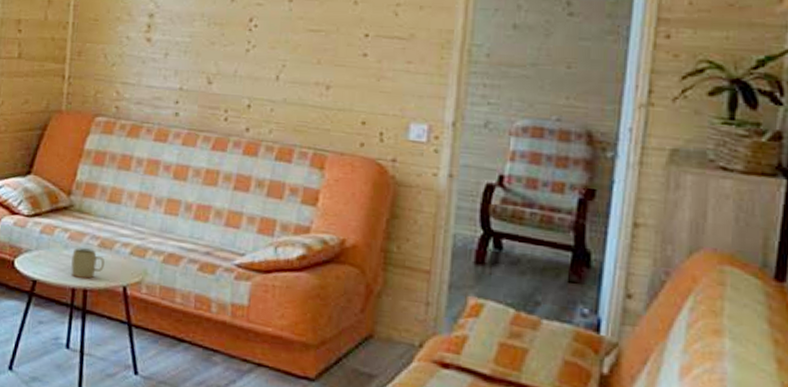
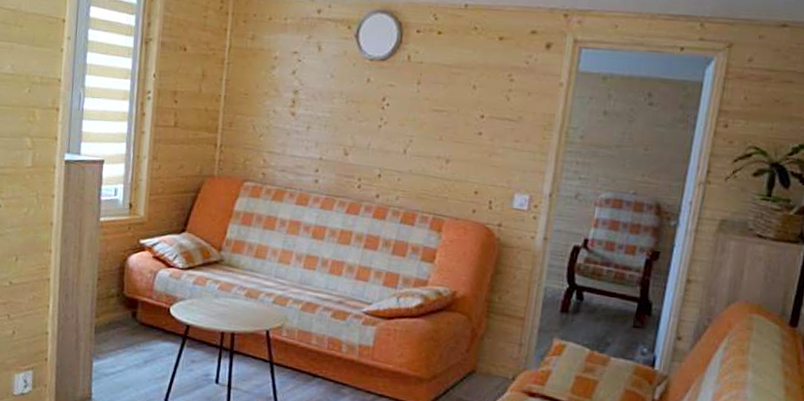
mug: present [71,248,105,279] -> none [220,297,250,324]

